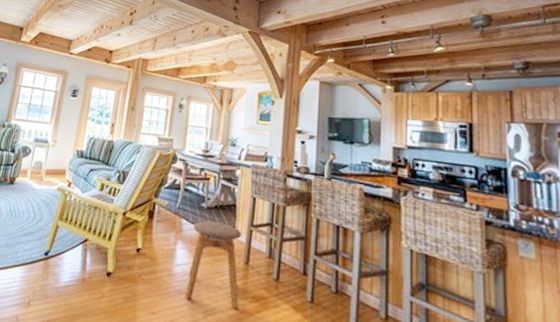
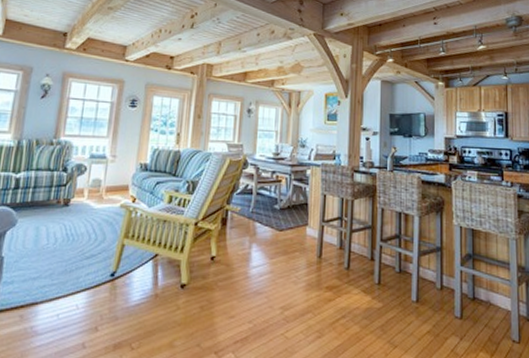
stool: present [185,220,241,310] -> none [262,221,314,301]

